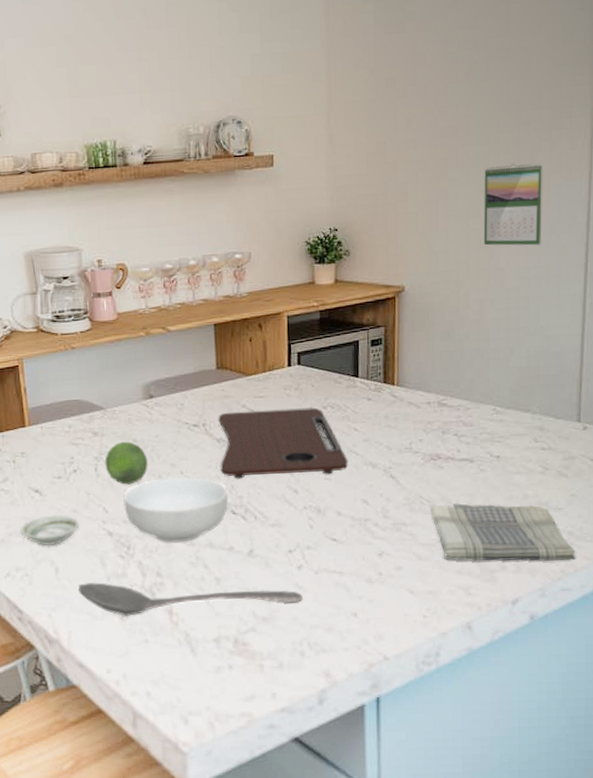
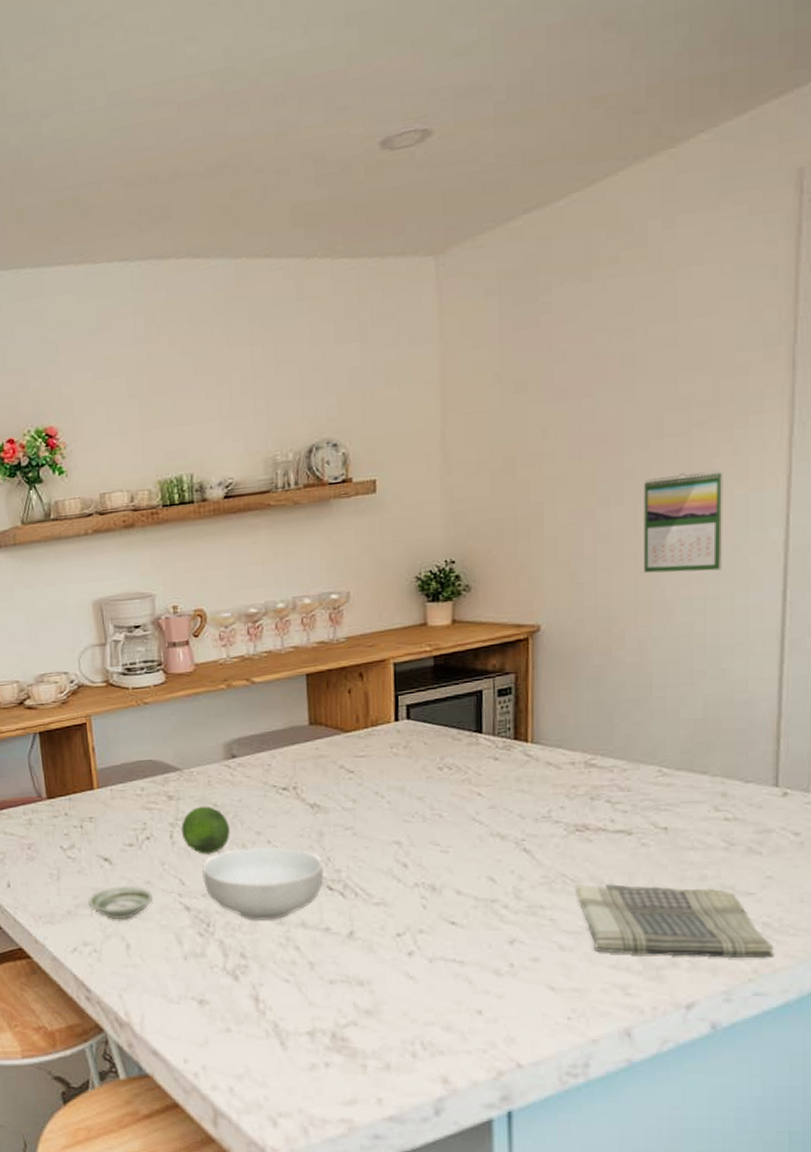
stirrer: present [77,582,303,616] -> none [151,962,414,1001]
cutting board: present [218,407,348,479] -> none [311,768,470,850]

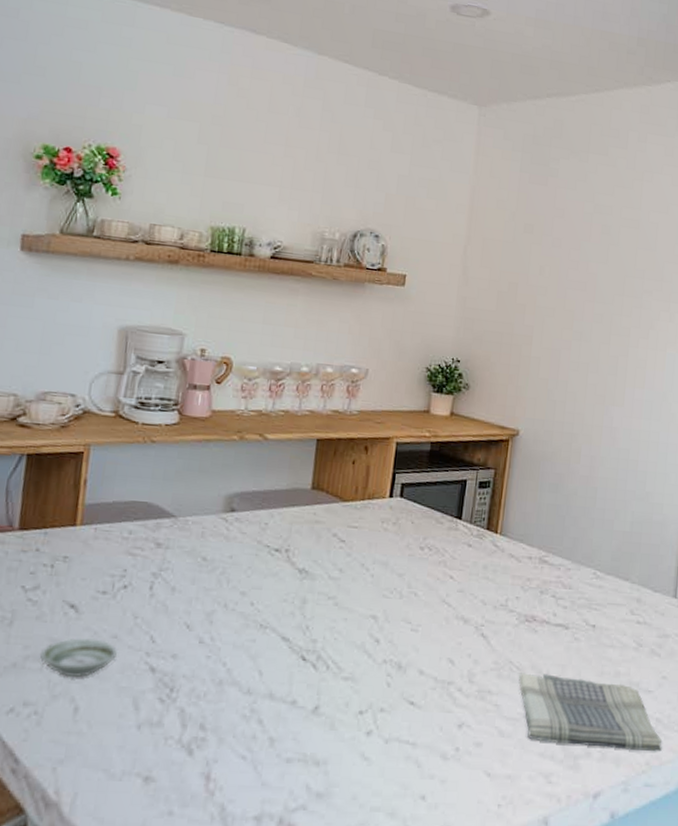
fruit: present [181,806,230,854] -> none [163,558,215,611]
cereal bowl: present [202,846,325,920] -> none [176,607,302,689]
calendar: present [643,469,724,573] -> none [600,326,661,411]

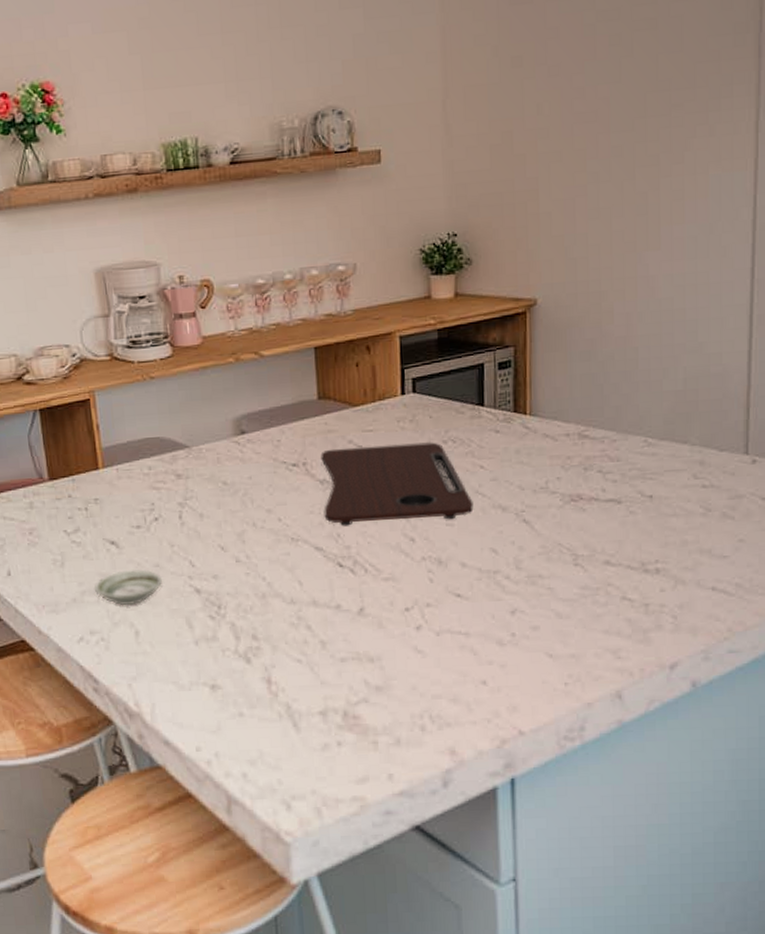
cutting board: none [296,539,439,626] -> present [320,442,474,526]
dish towel: present [519,673,663,752] -> none [571,552,745,620]

